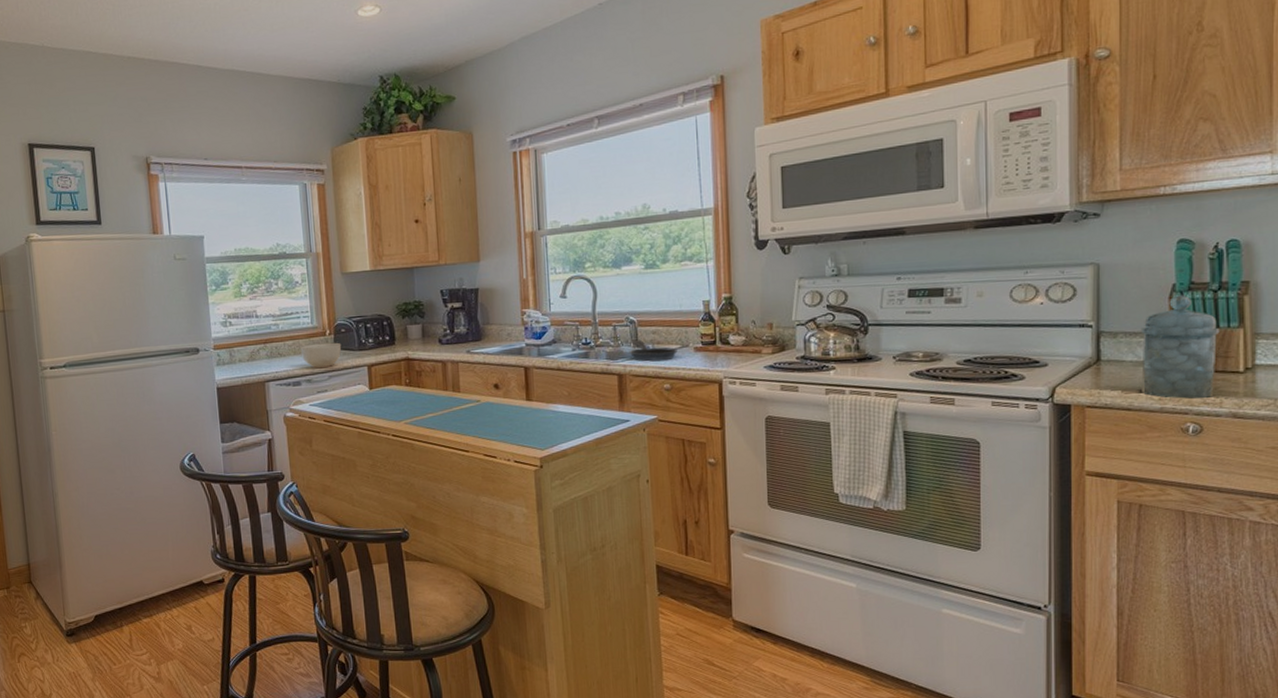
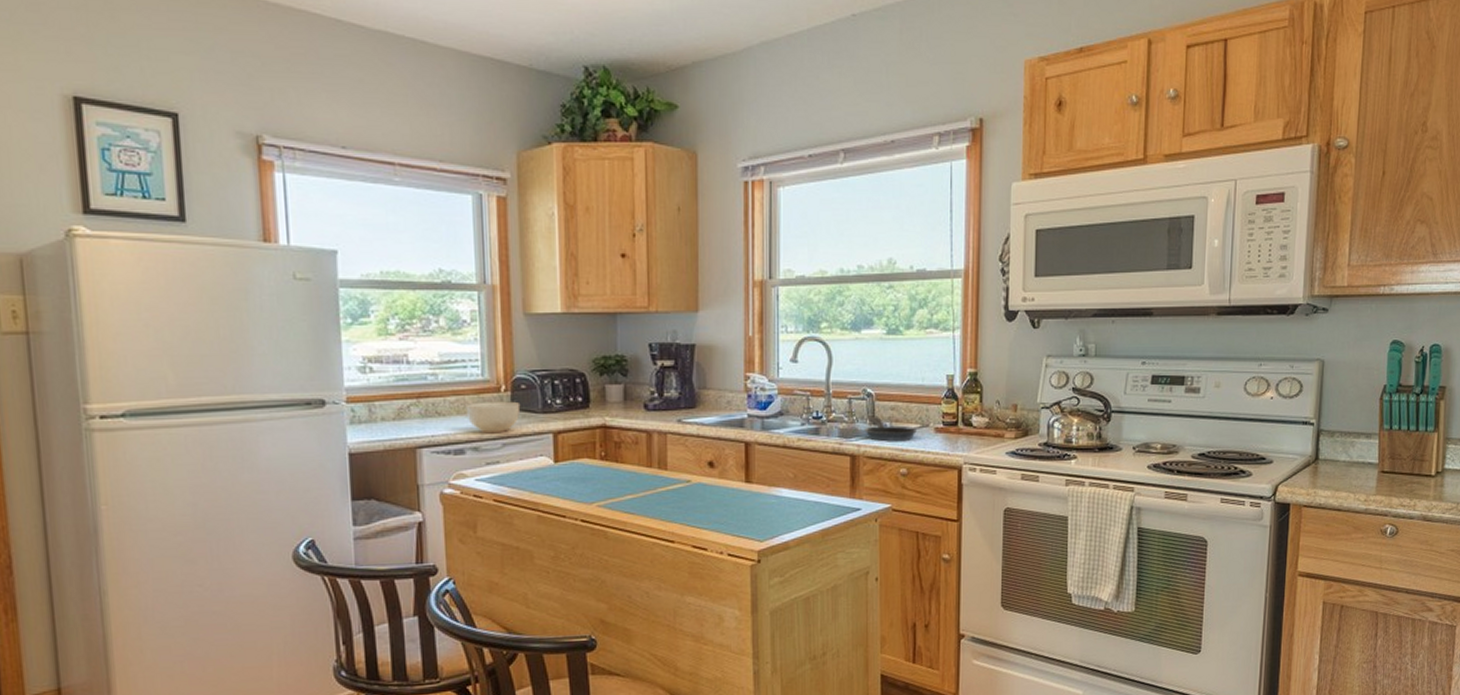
canister: present [1141,295,1220,400] -> none [1351,397,1419,502]

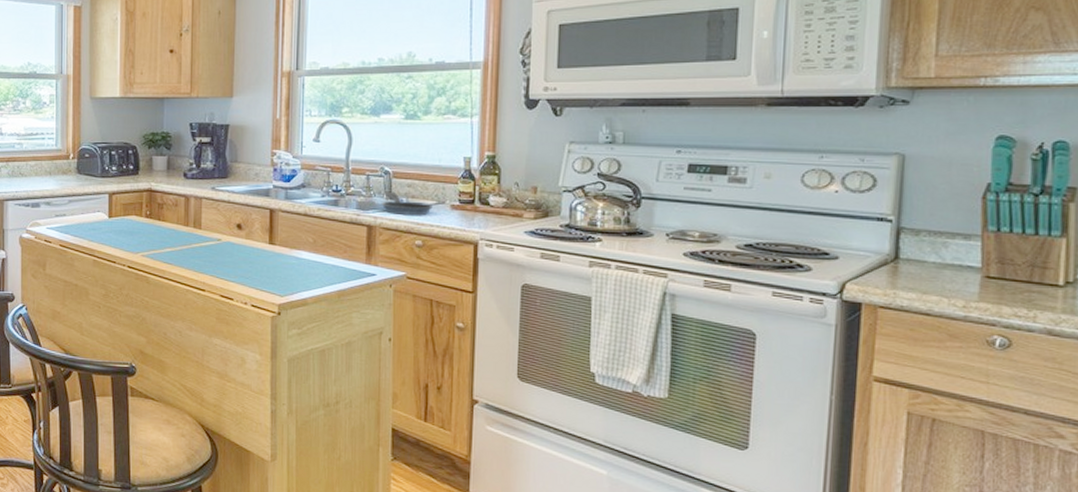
bowl: present [465,401,521,434] -> none [42,166,84,192]

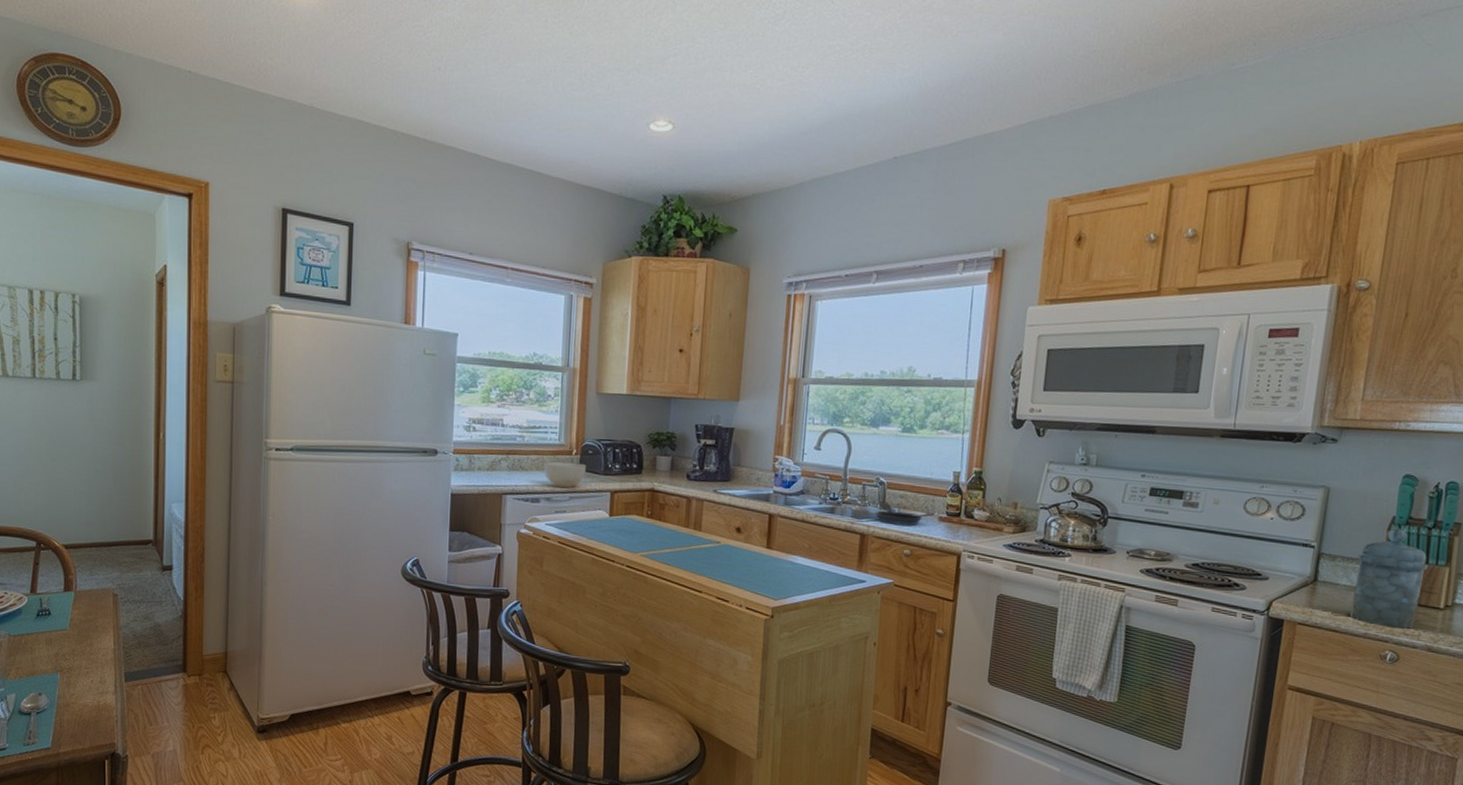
bowl: none [42,166,84,192] -> present [543,461,587,488]
canister: none [943,196,1039,311] -> present [1349,528,1429,630]

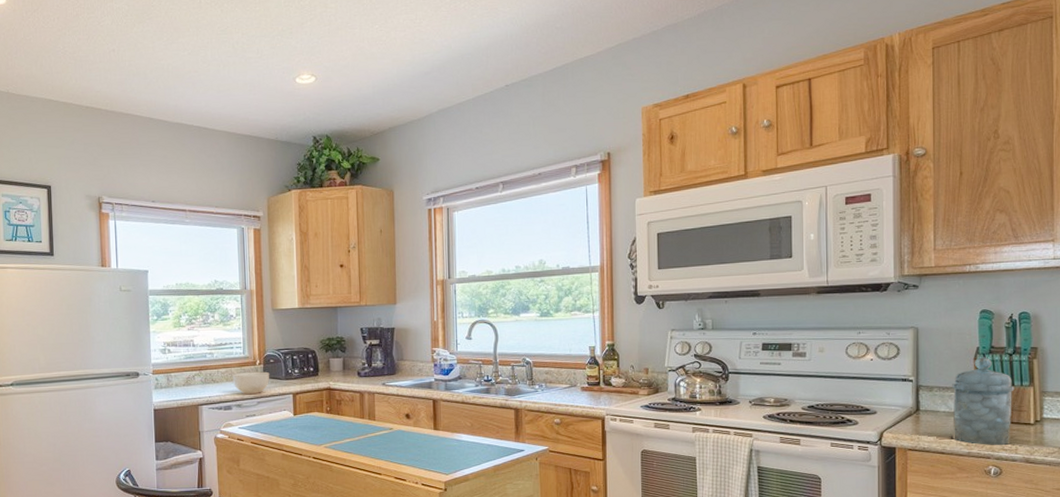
frying pan: present [875,501,923,527] -> none [525,378,568,399]

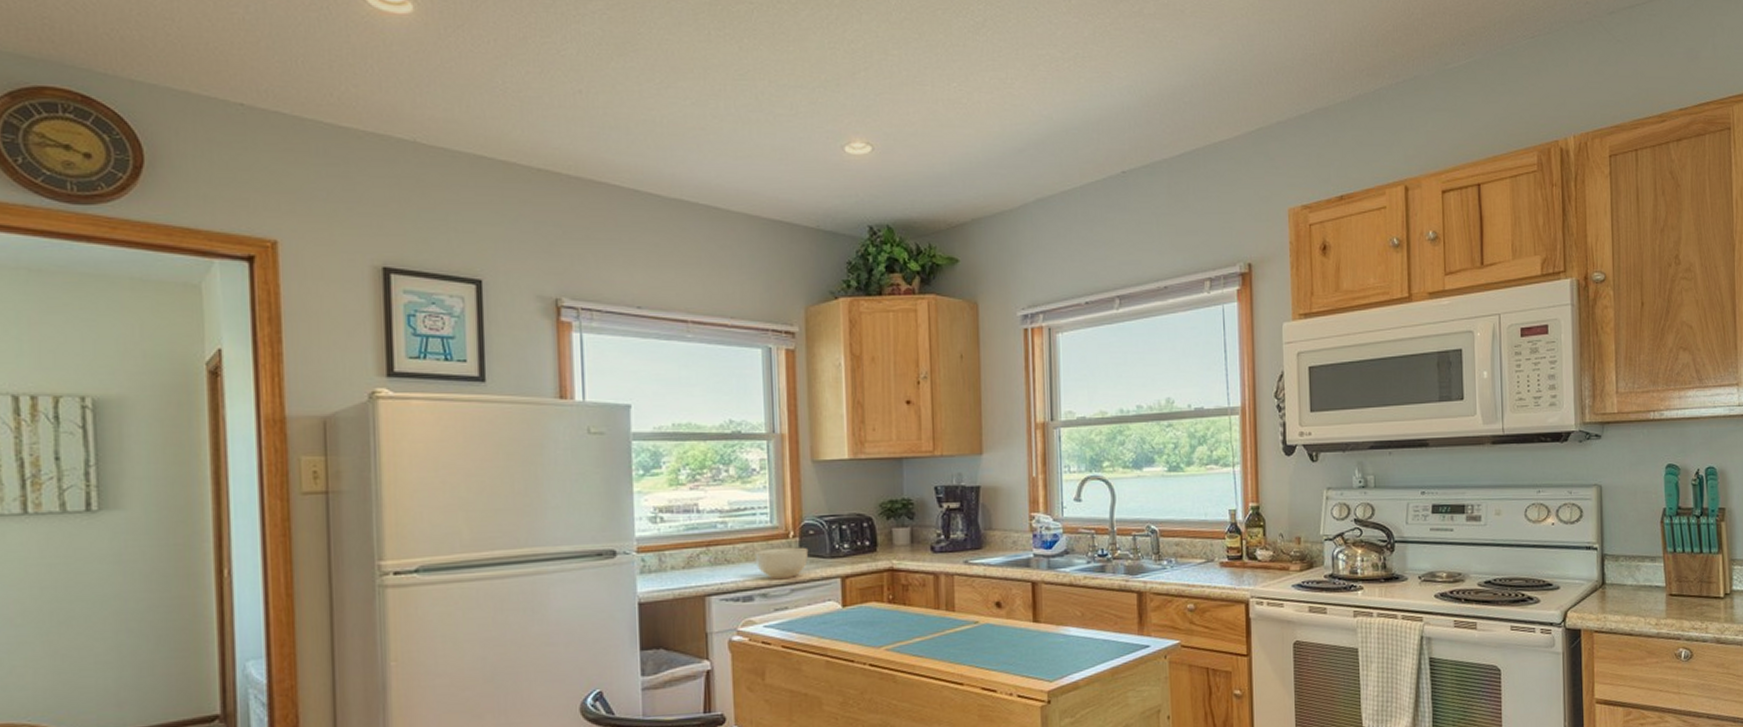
canister: present [952,357,1015,446] -> none [1639,520,1703,625]

